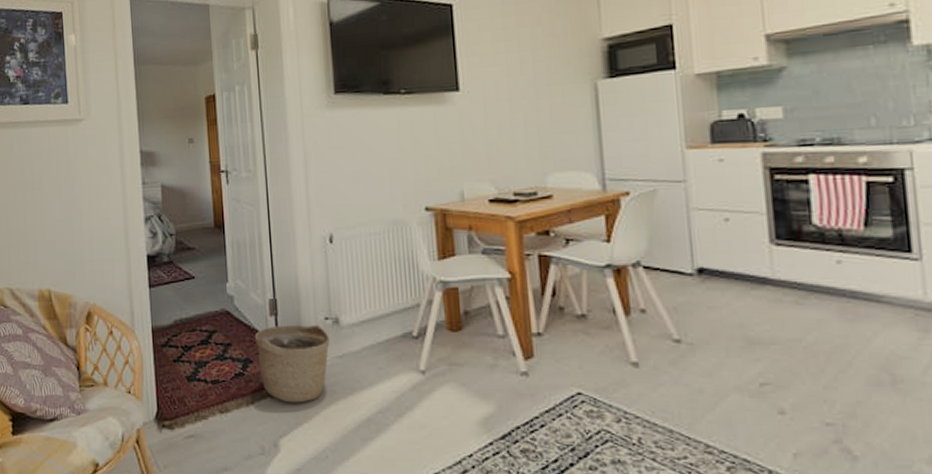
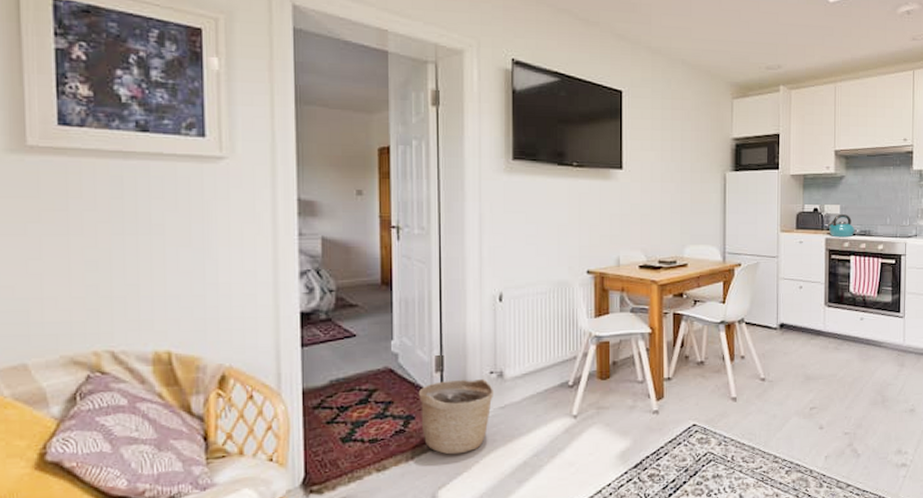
kettle: none [764,117,812,151] -> present [828,213,855,238]

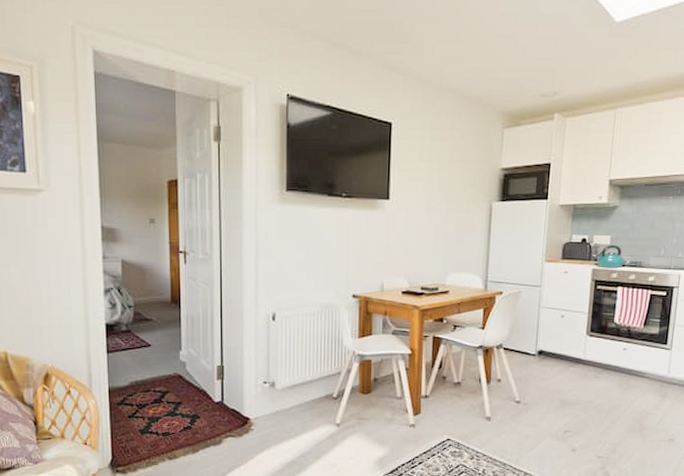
basket: present [418,379,493,455] -> none [202,388,266,450]

